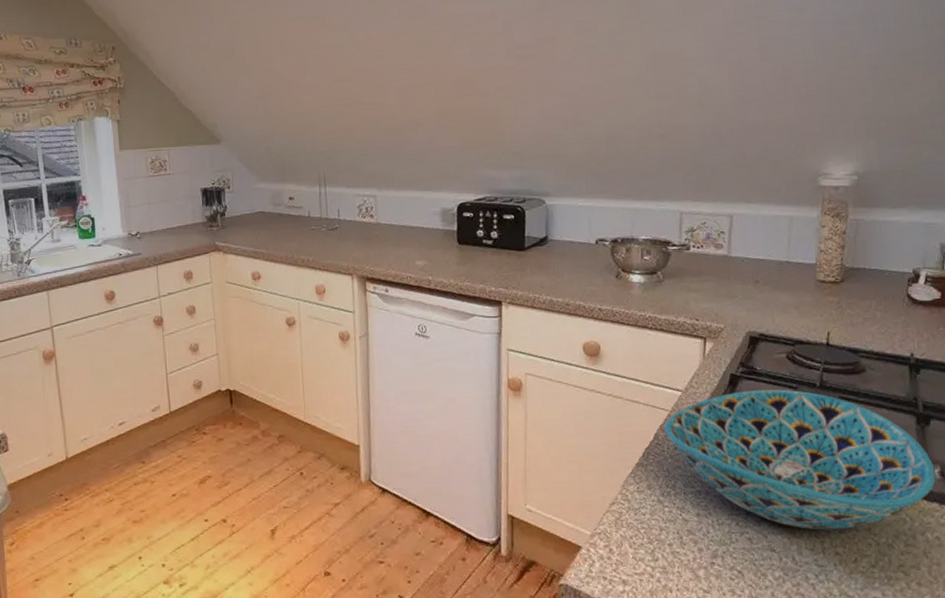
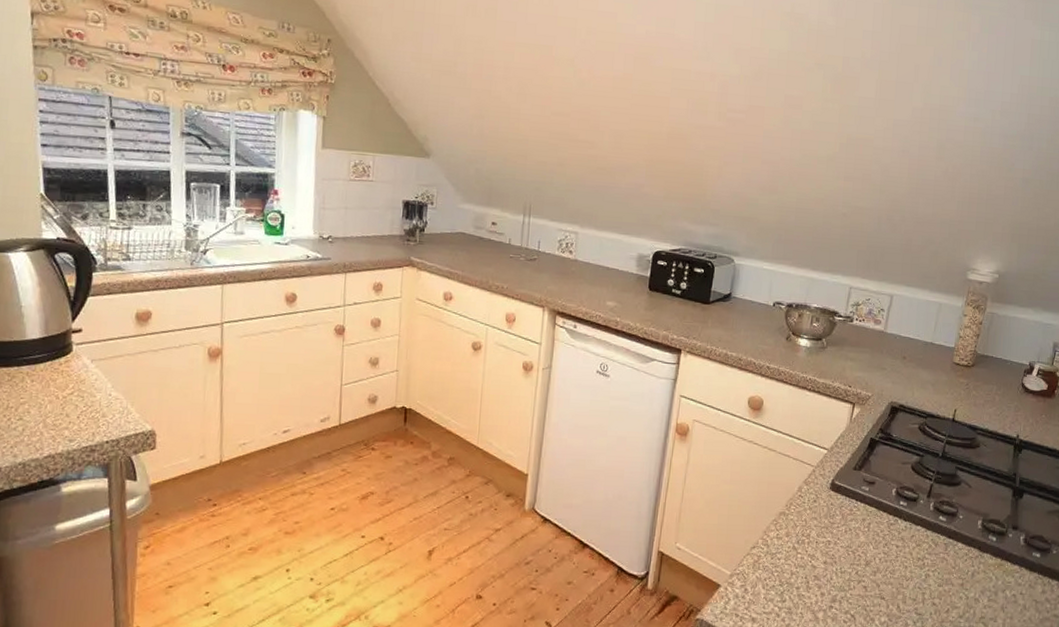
bowl: present [664,389,936,530] -> none [808,454,1021,583]

